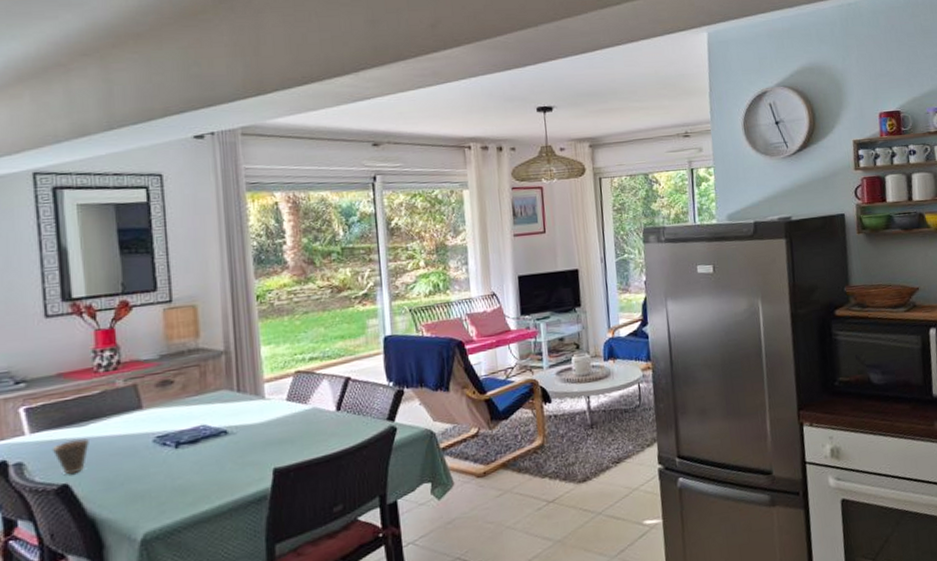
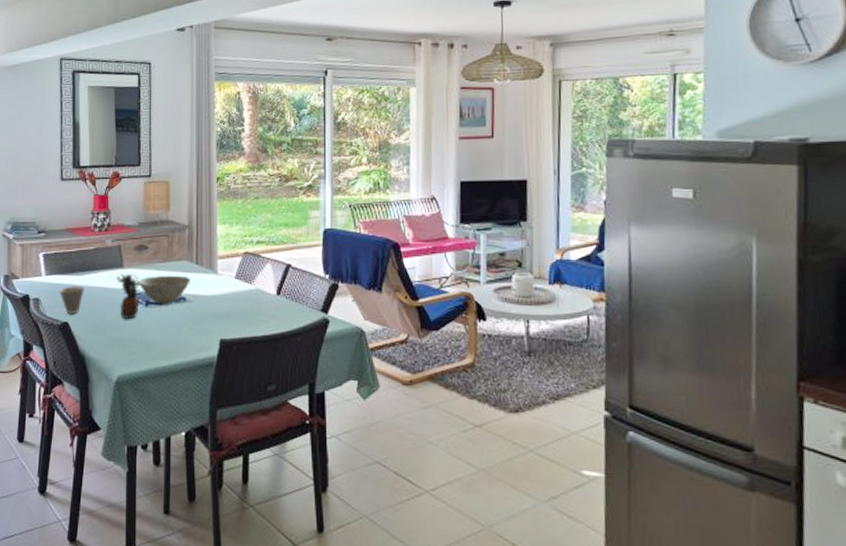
fruit: none [132,414,169,467] -> present [115,273,142,319]
bowl: none [164,407,232,443] -> present [138,275,190,305]

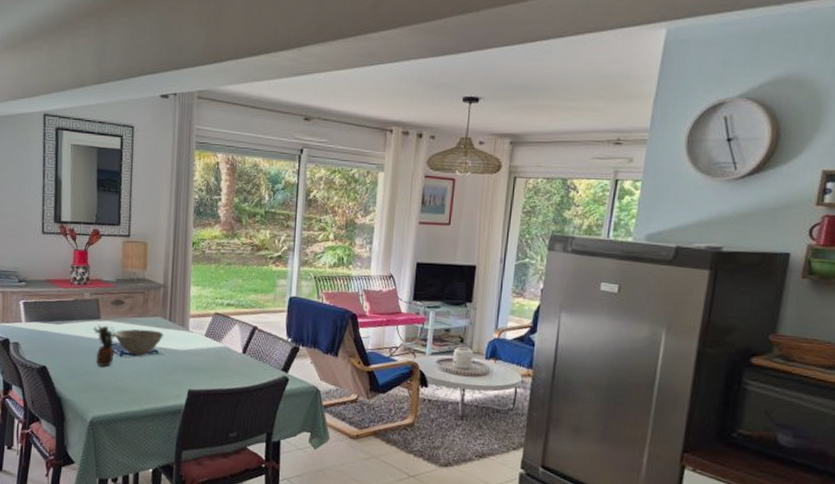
cup: present [59,286,84,314] -> none [38,333,63,359]

